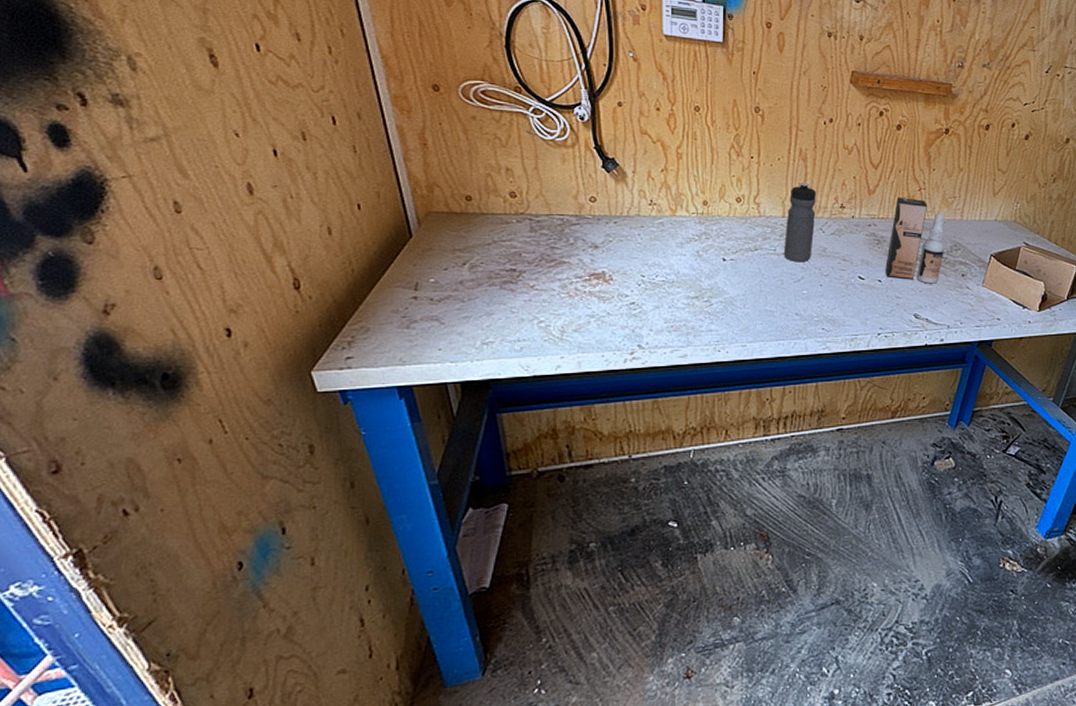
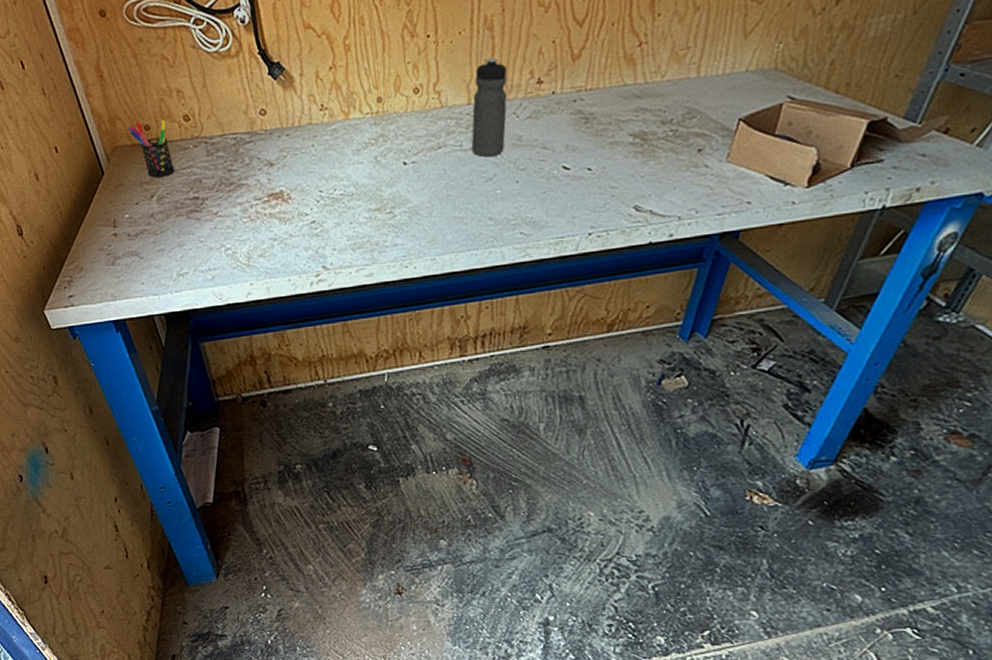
pen holder: none [447,192,494,246] -> present [128,119,175,178]
spray bottle: present [885,198,946,284] -> none [596,57,676,167]

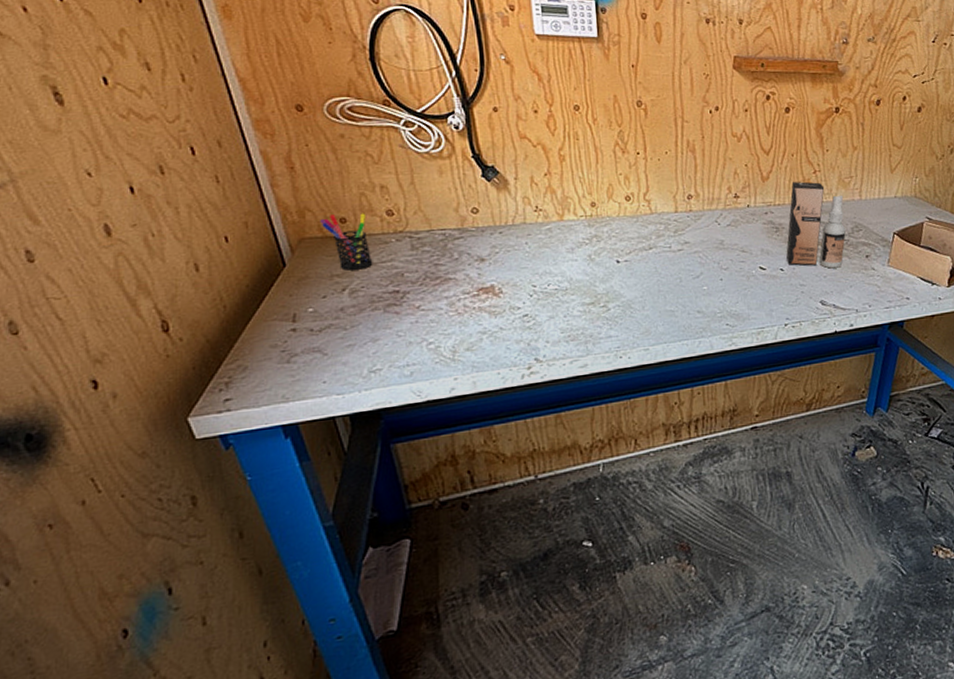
water bottle: present [471,57,508,157] -> none [679,175,710,258]
spray bottle: none [596,57,676,167] -> present [786,181,847,269]

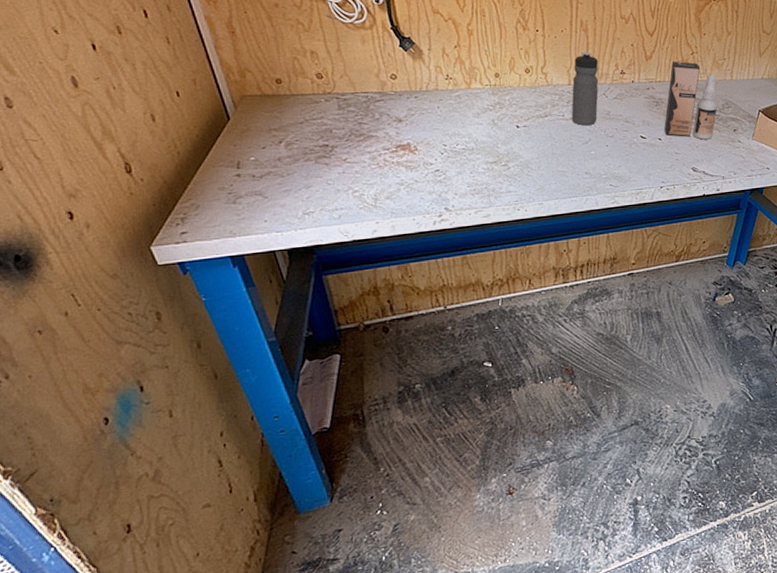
pen holder: present [320,213,373,271] -> none [259,75,306,125]
water bottle: none [679,175,710,258] -> present [571,52,599,126]

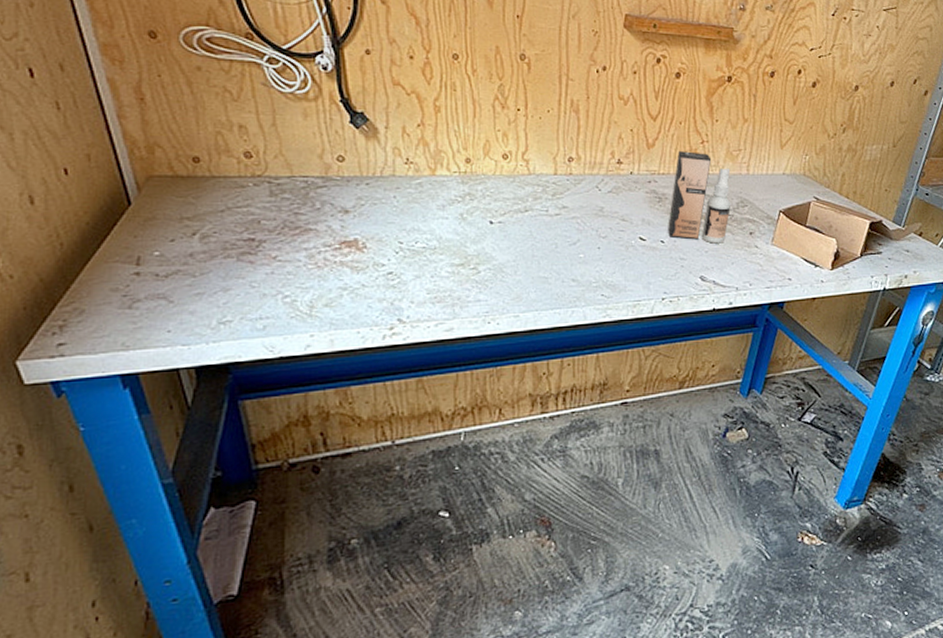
water bottle: present [571,52,599,126] -> none [556,137,591,224]

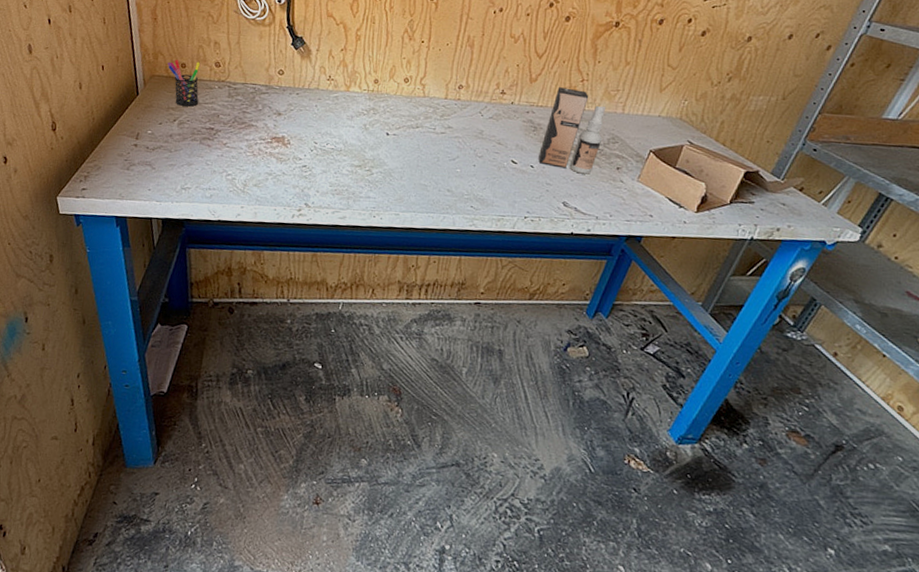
pen holder: none [171,153,228,214] -> present [168,60,200,107]

